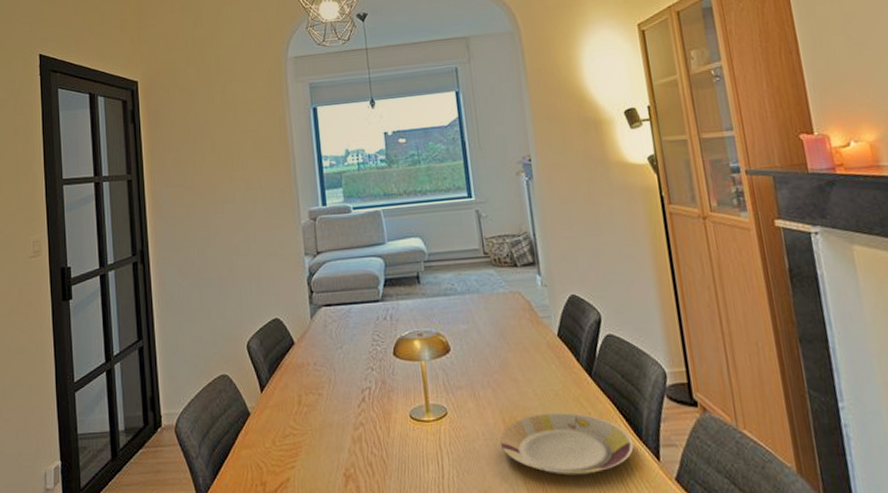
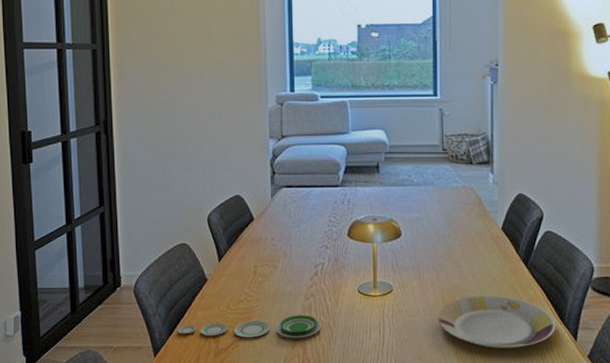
plate: none [221,448,374,478] -> present [177,315,321,339]

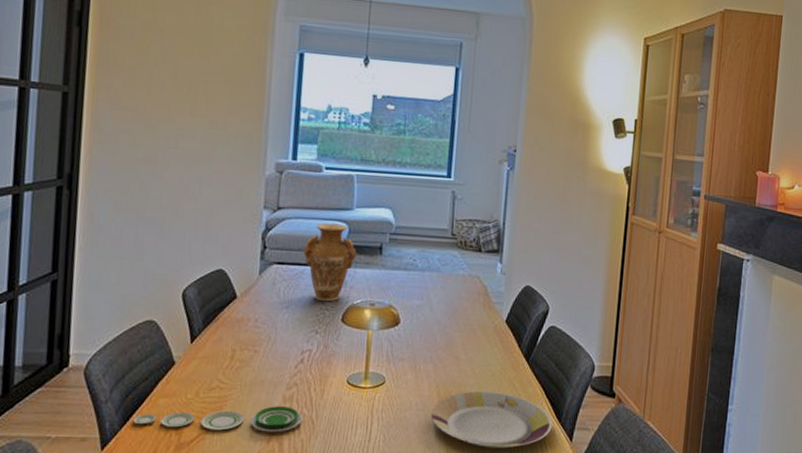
vase: none [308,147,356,219] -> present [303,223,357,302]

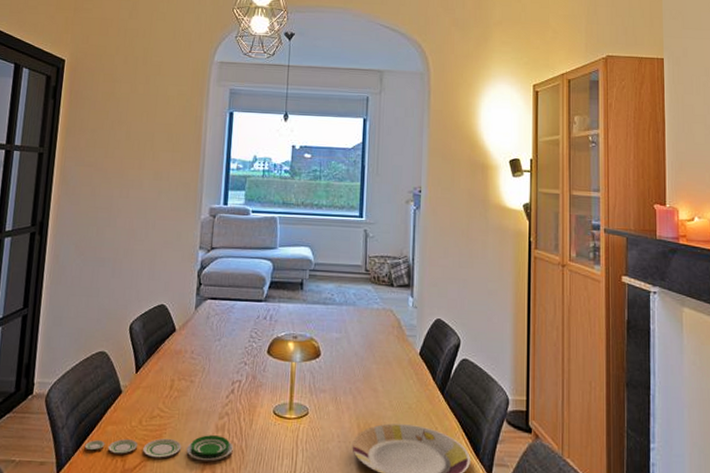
vase: present [303,223,357,302] -> none [233,261,281,335]

